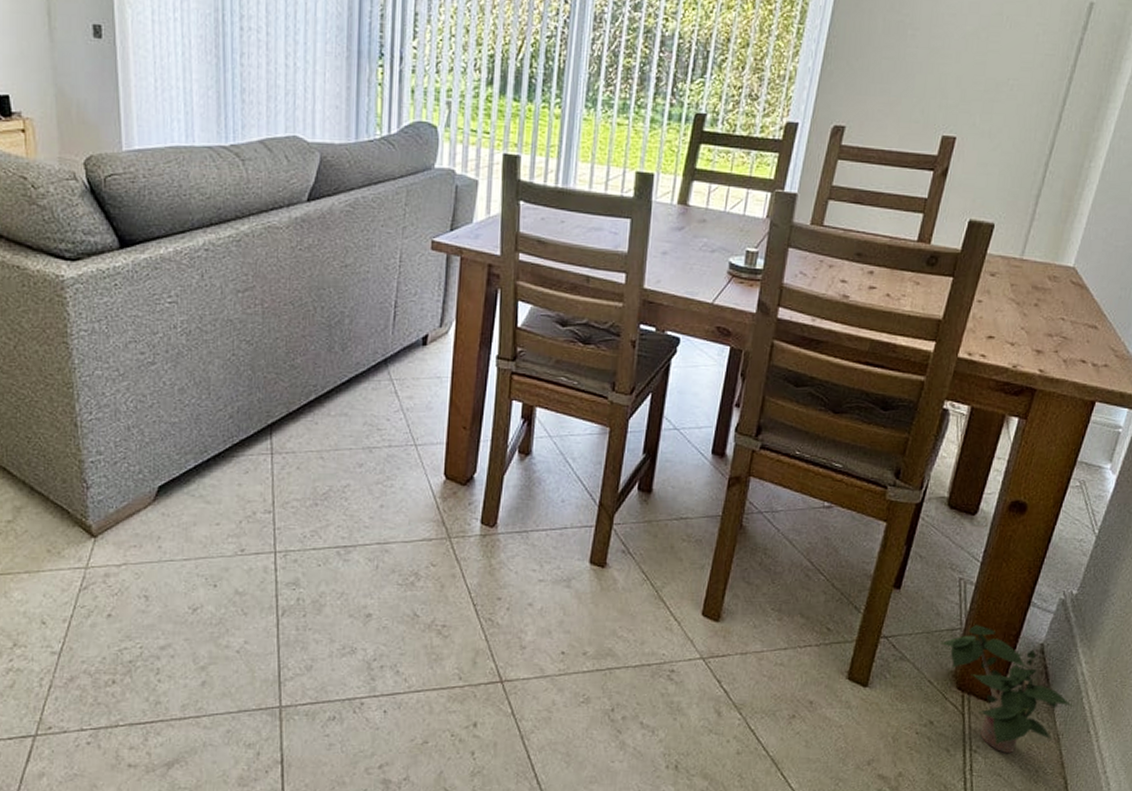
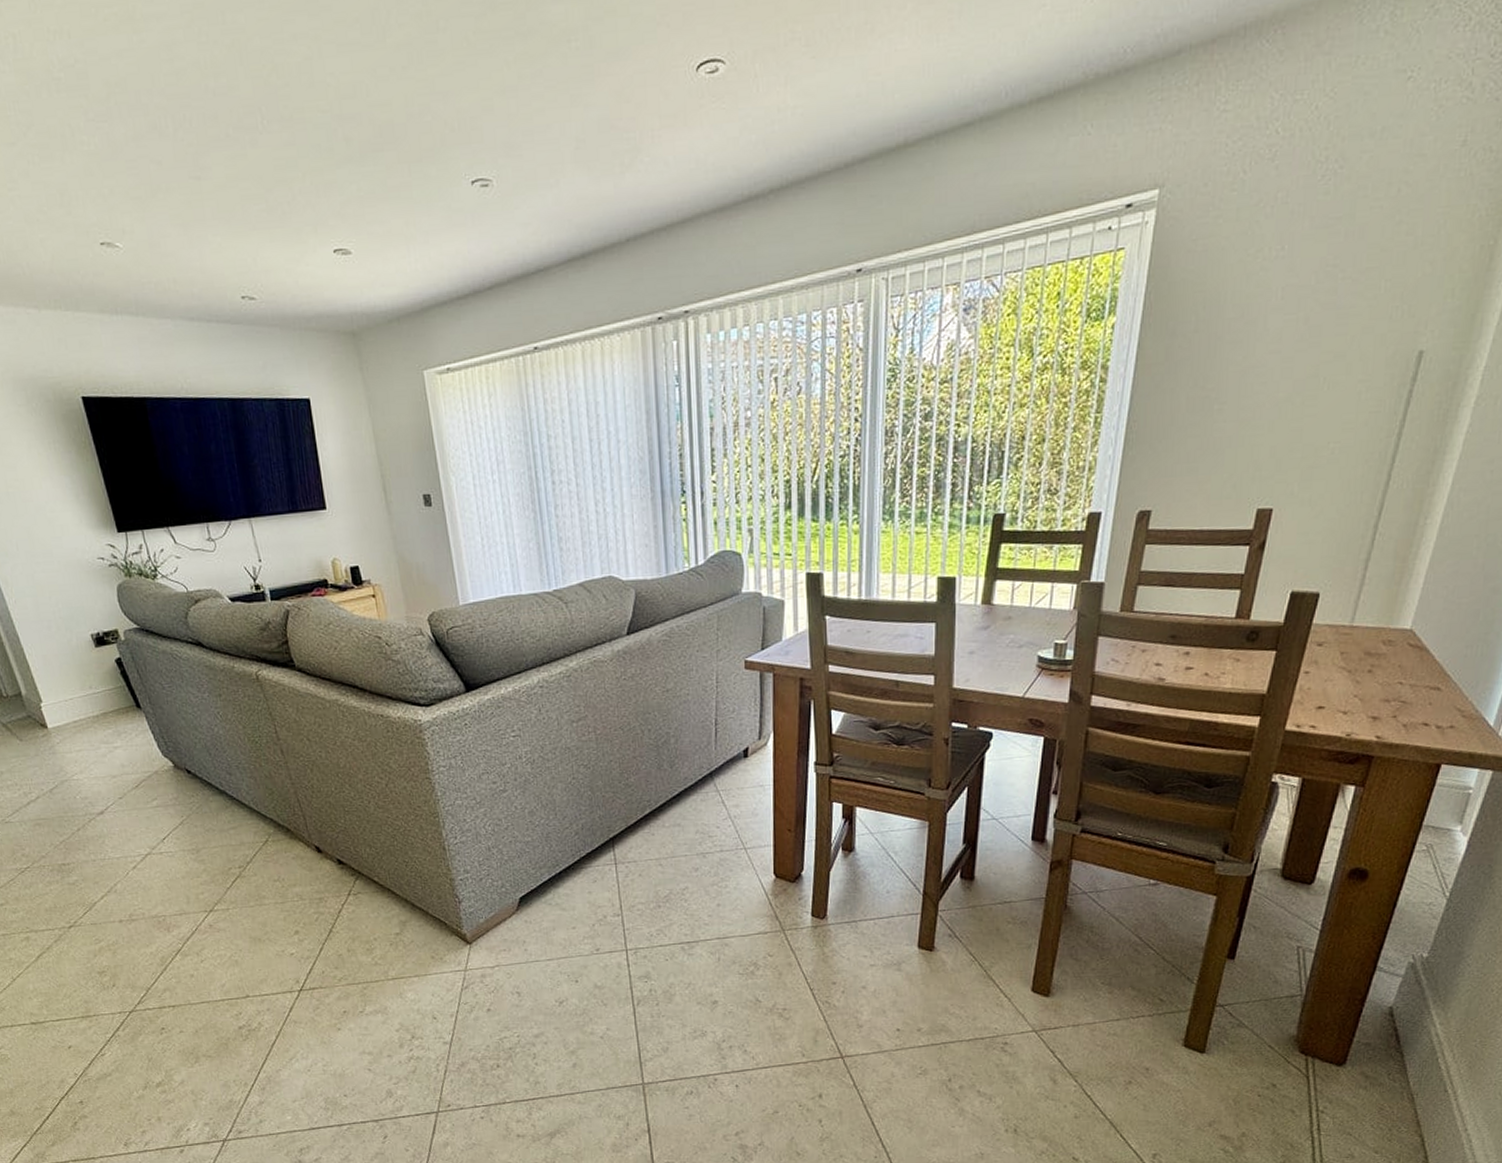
potted plant: present [940,624,1073,753] -> none [1280,990,1428,1113]

